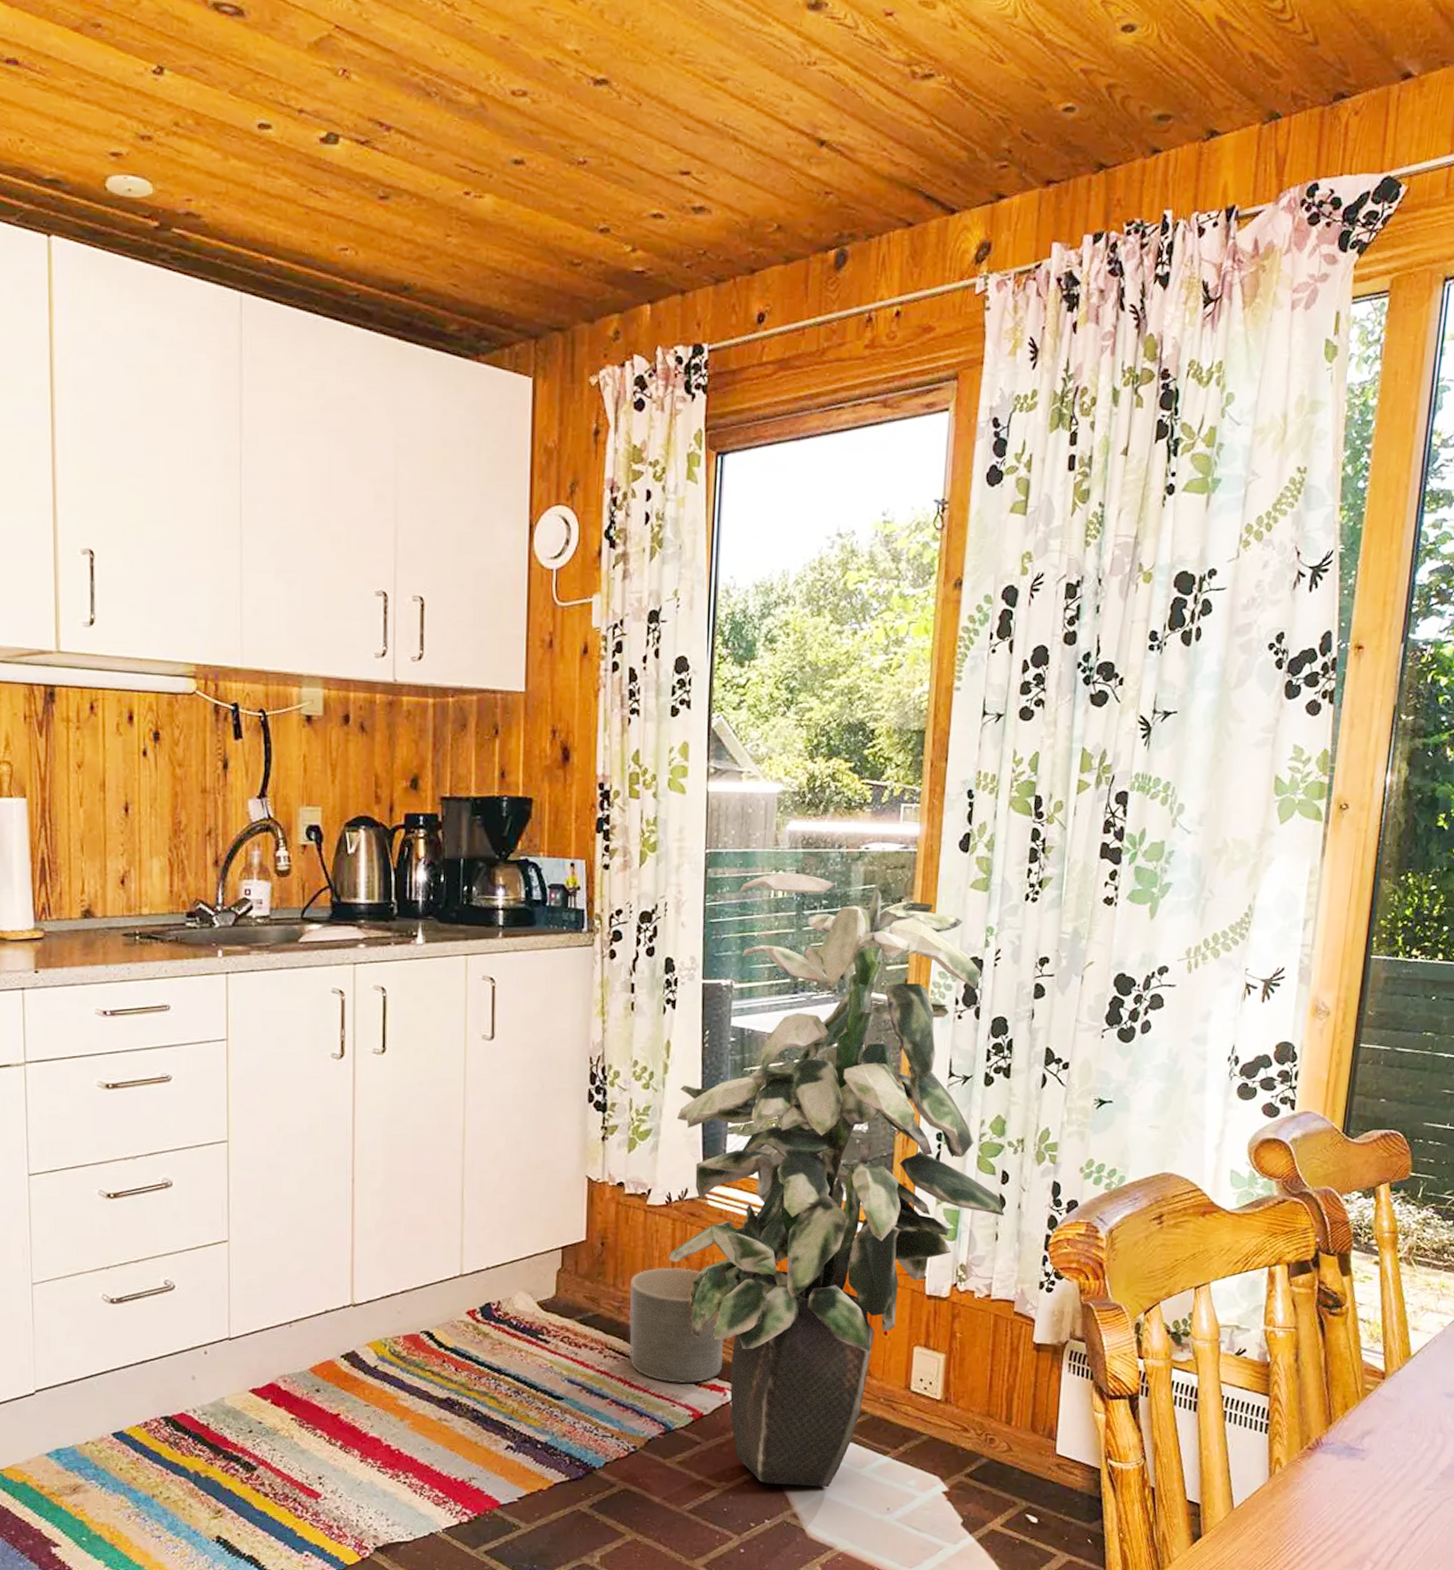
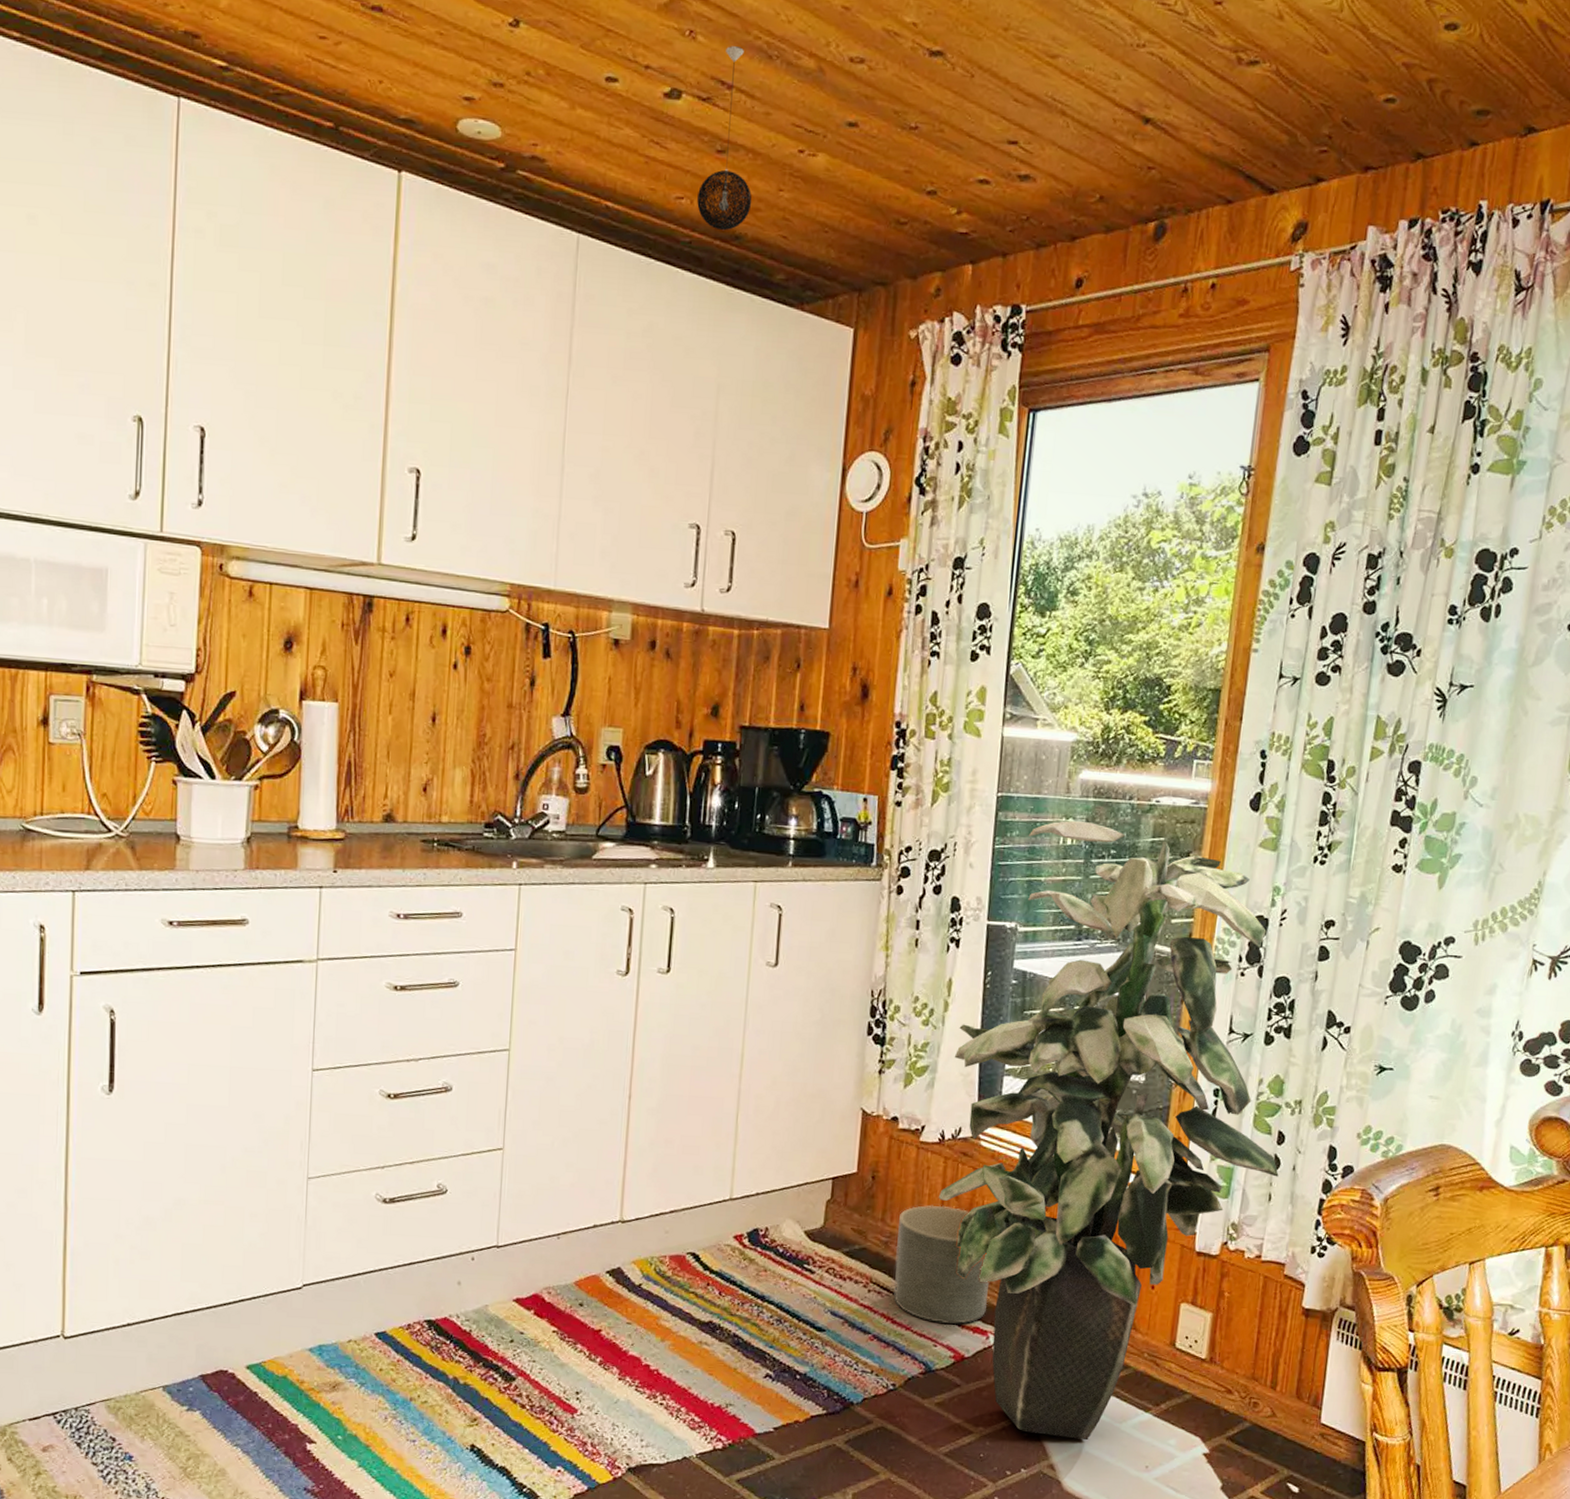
pendant light: none [362,84,419,282] -> present [697,46,752,231]

